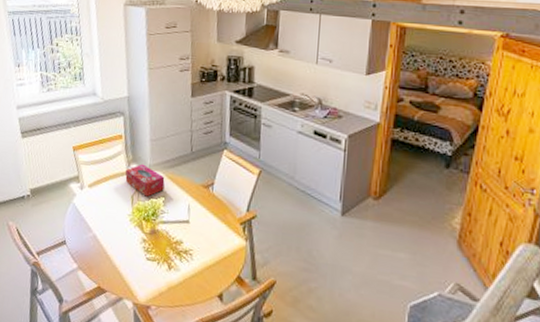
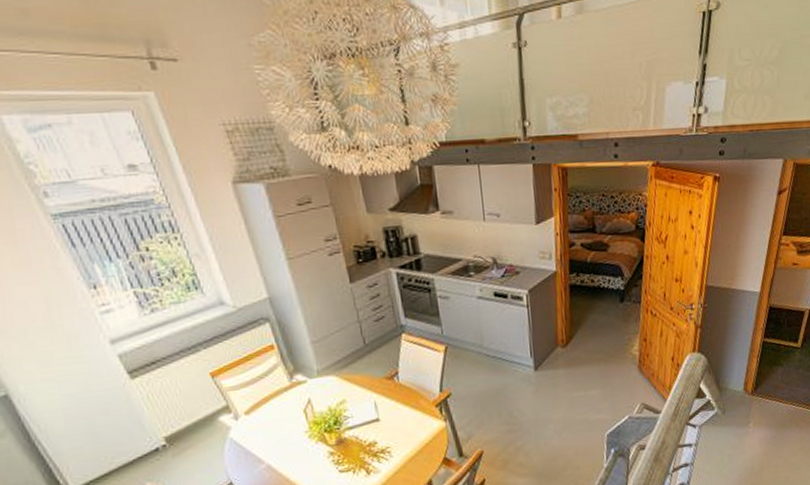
tissue box: present [125,164,165,197] -> none [288,371,342,407]

